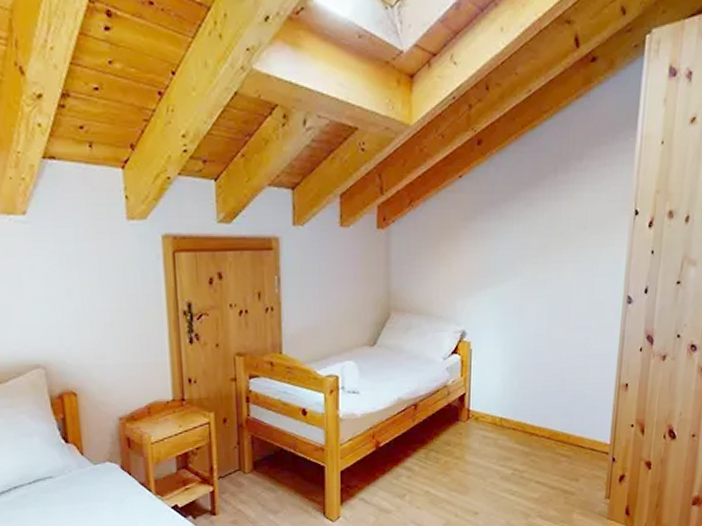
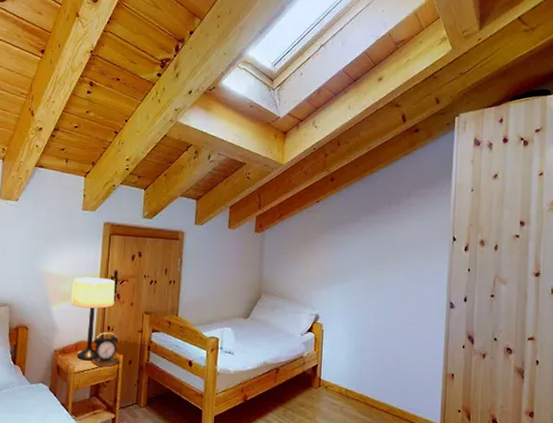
table lamp: none [129,314,193,426] -> present [71,277,116,361]
alarm clock: none [172,386,210,431] -> present [91,332,119,367]

